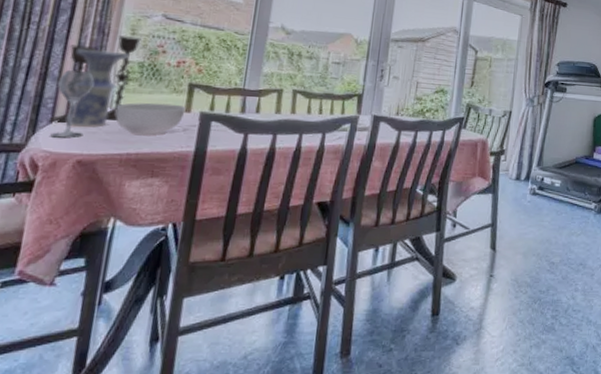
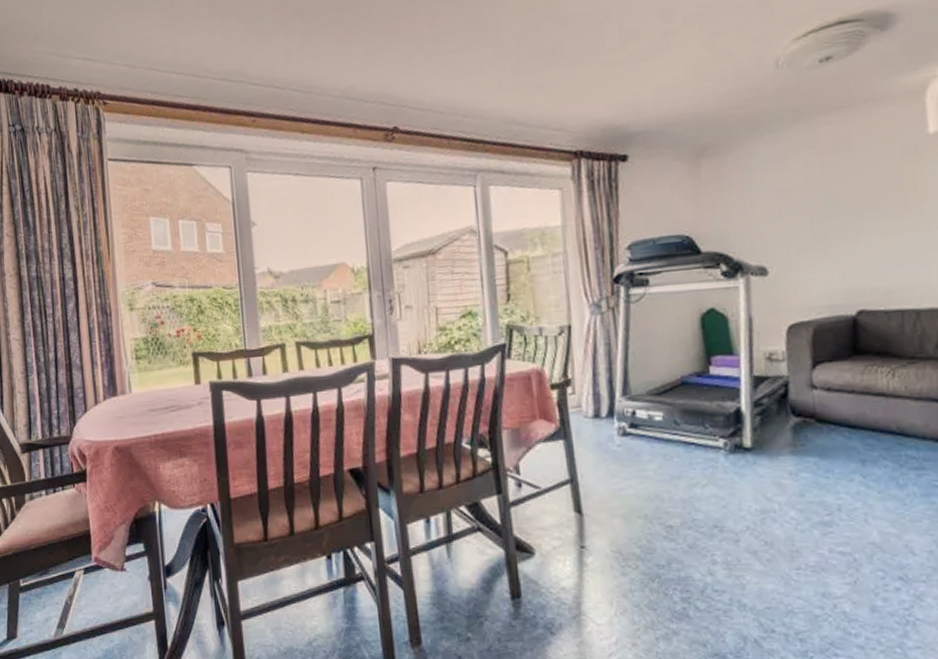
candlestick: present [46,35,142,123] -> none [81,312,140,411]
wineglass: present [50,70,95,138] -> none [82,356,114,426]
vase: present [69,48,128,129] -> none [89,330,132,414]
bowl: present [115,102,186,136] -> none [134,377,196,415]

